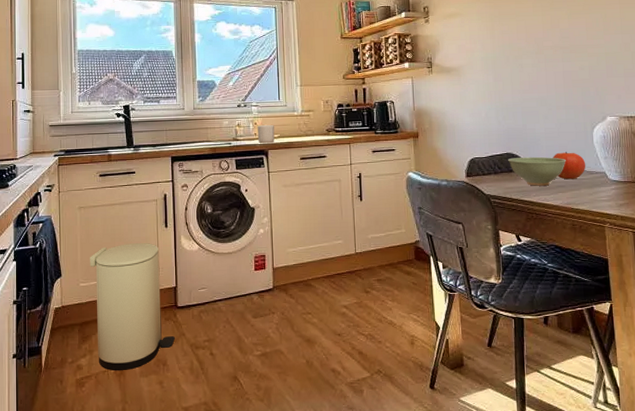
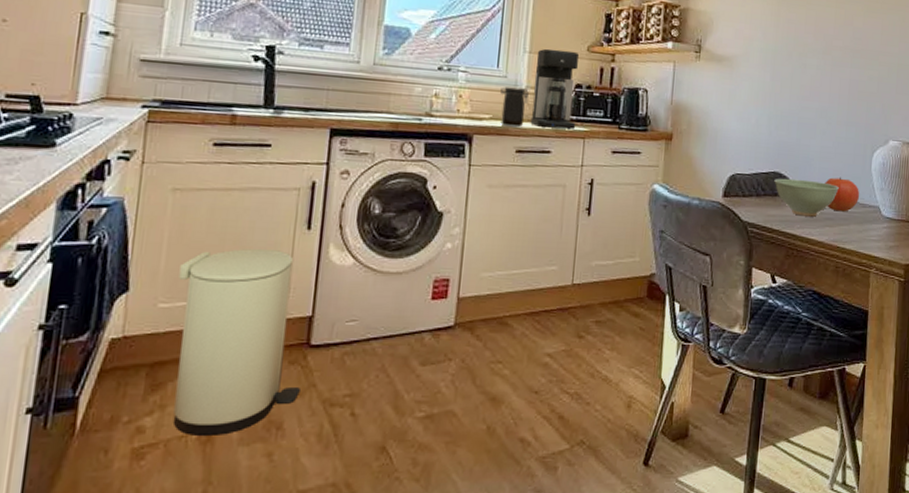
mug: present [257,125,275,144] -> none [460,99,486,126]
jar: none [283,112,304,142] -> present [500,87,529,128]
coffee maker: none [306,80,342,140] -> present [530,48,579,131]

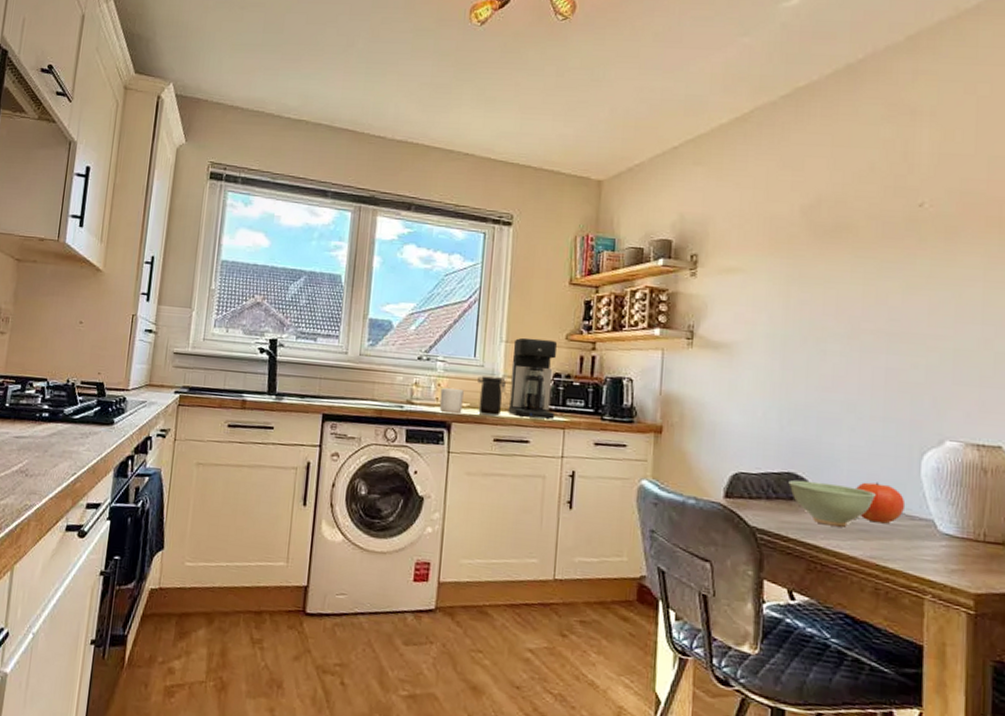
pedal bin: present [173,249,302,436] -> none [195,519,298,686]
mug: none [460,99,486,126] -> present [439,388,464,414]

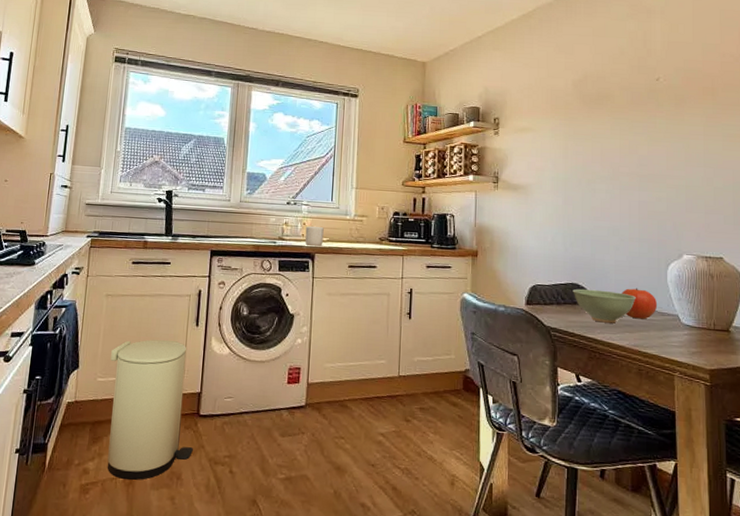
pedal bin: none [195,519,298,686] -> present [107,339,194,480]
jar: present [478,376,506,417] -> none [335,216,357,248]
coffee maker: present [508,337,557,420] -> none [359,184,396,249]

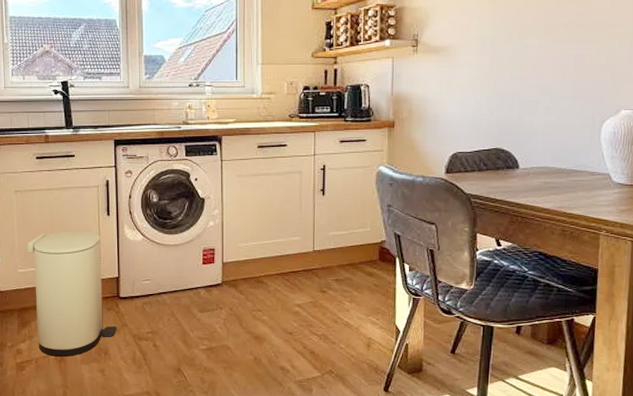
mug: present [305,226,324,247] -> none [210,108,230,129]
bowl: present [573,288,636,324] -> none [496,153,565,186]
fruit: present [622,288,658,320] -> none [549,148,588,180]

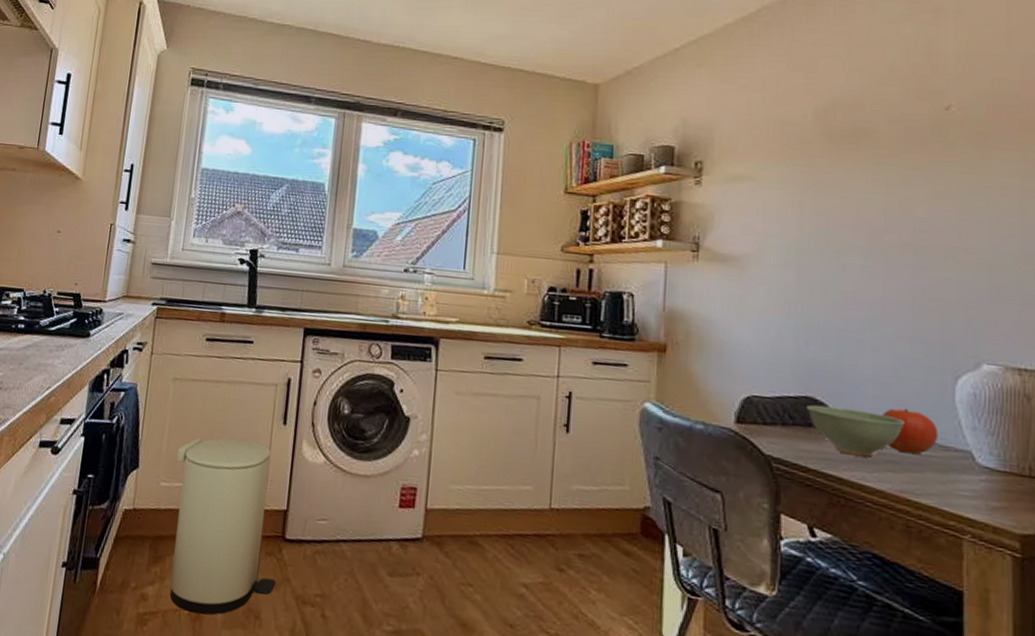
bowl: none [496,153,565,186] -> present [806,405,905,458]
fruit: none [549,148,588,180] -> present [882,408,939,455]

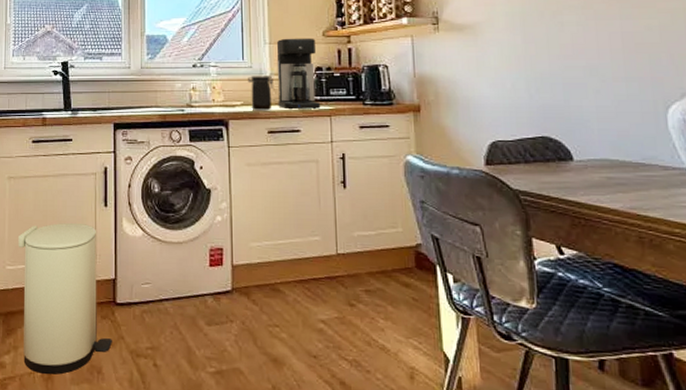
jar: none [467,289,497,333] -> present [248,76,273,111]
coffee maker: none [499,249,551,337] -> present [276,38,321,110]
bowl: present [806,405,905,458] -> none [544,142,628,182]
fruit: present [882,408,939,455] -> none [608,137,658,176]

